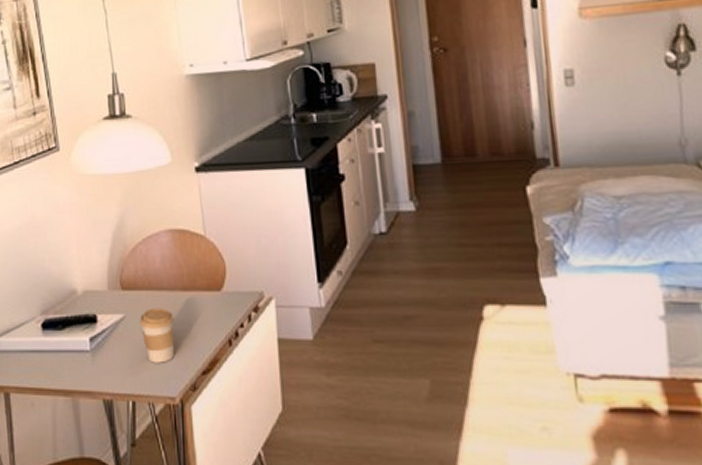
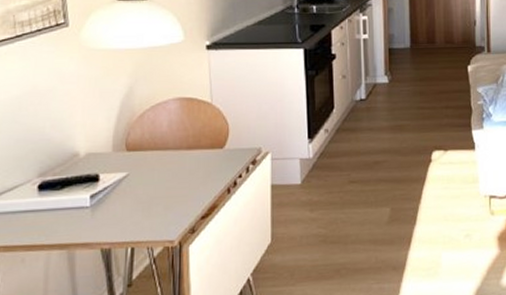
coffee cup: present [139,308,174,363] -> none [143,165,177,213]

